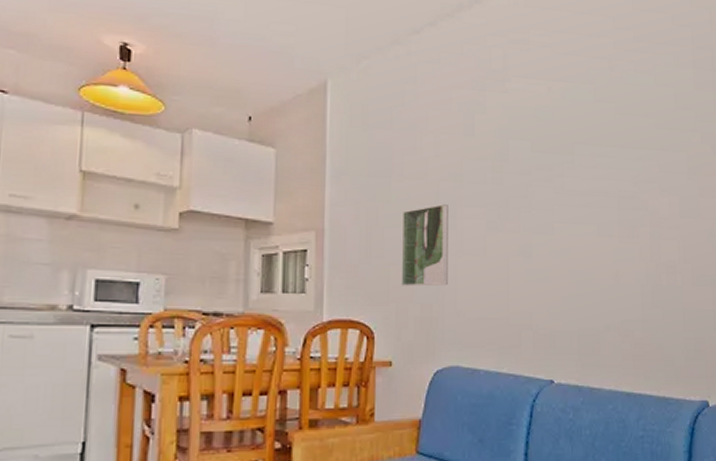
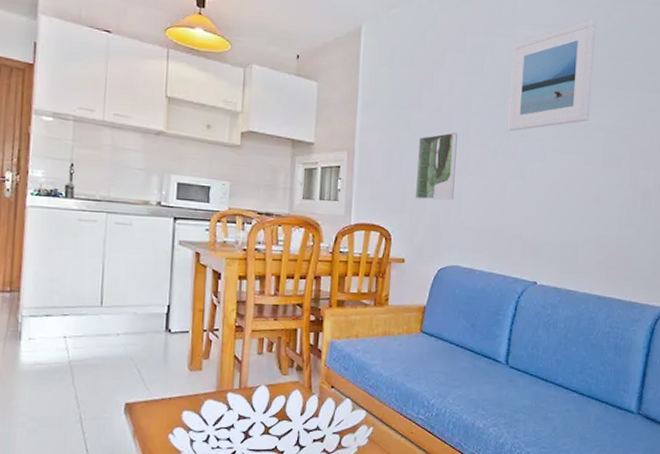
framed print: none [506,71,599,201] -> present [507,20,596,132]

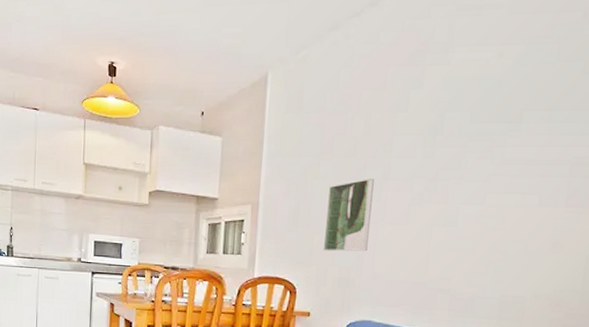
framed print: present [507,20,596,132] -> none [436,28,566,173]

